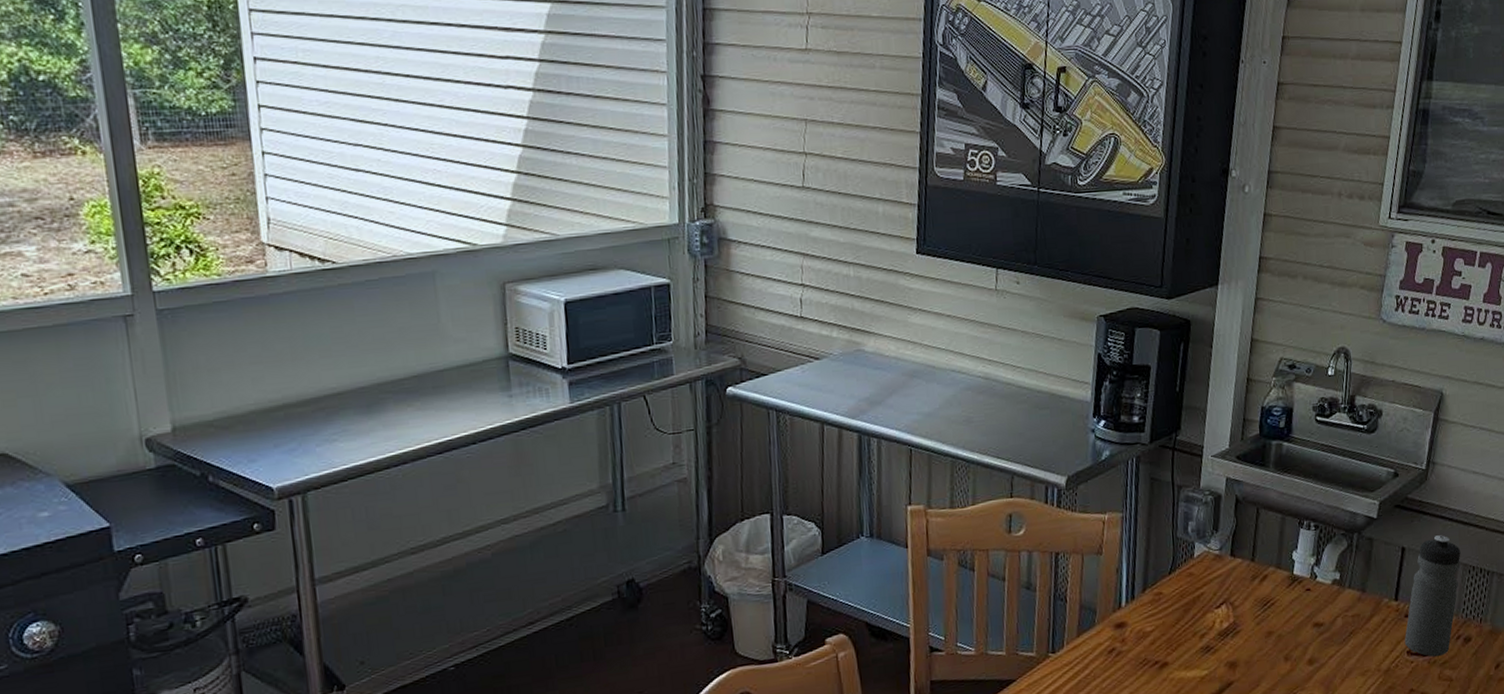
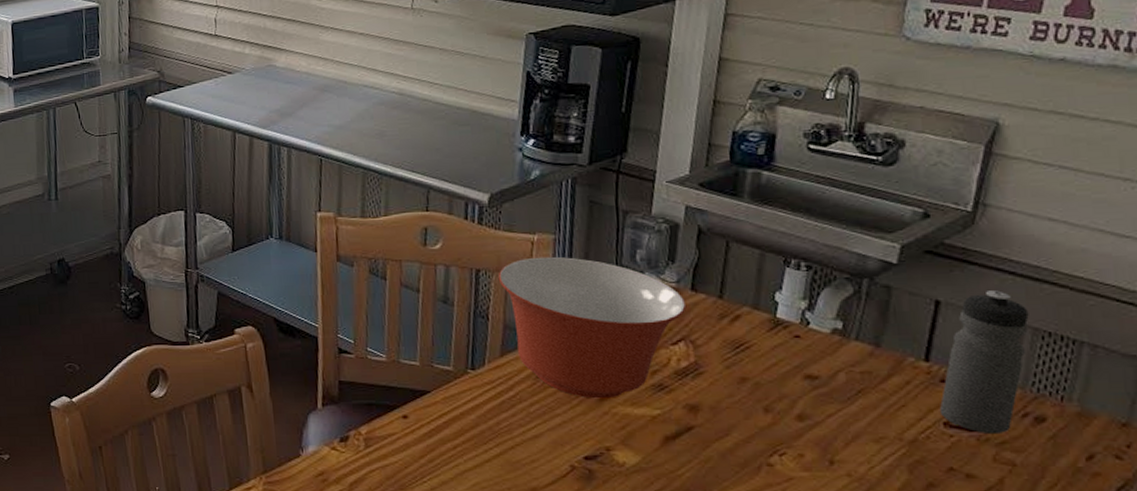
mixing bowl: none [1074,534,1227,668] -> present [498,256,687,399]

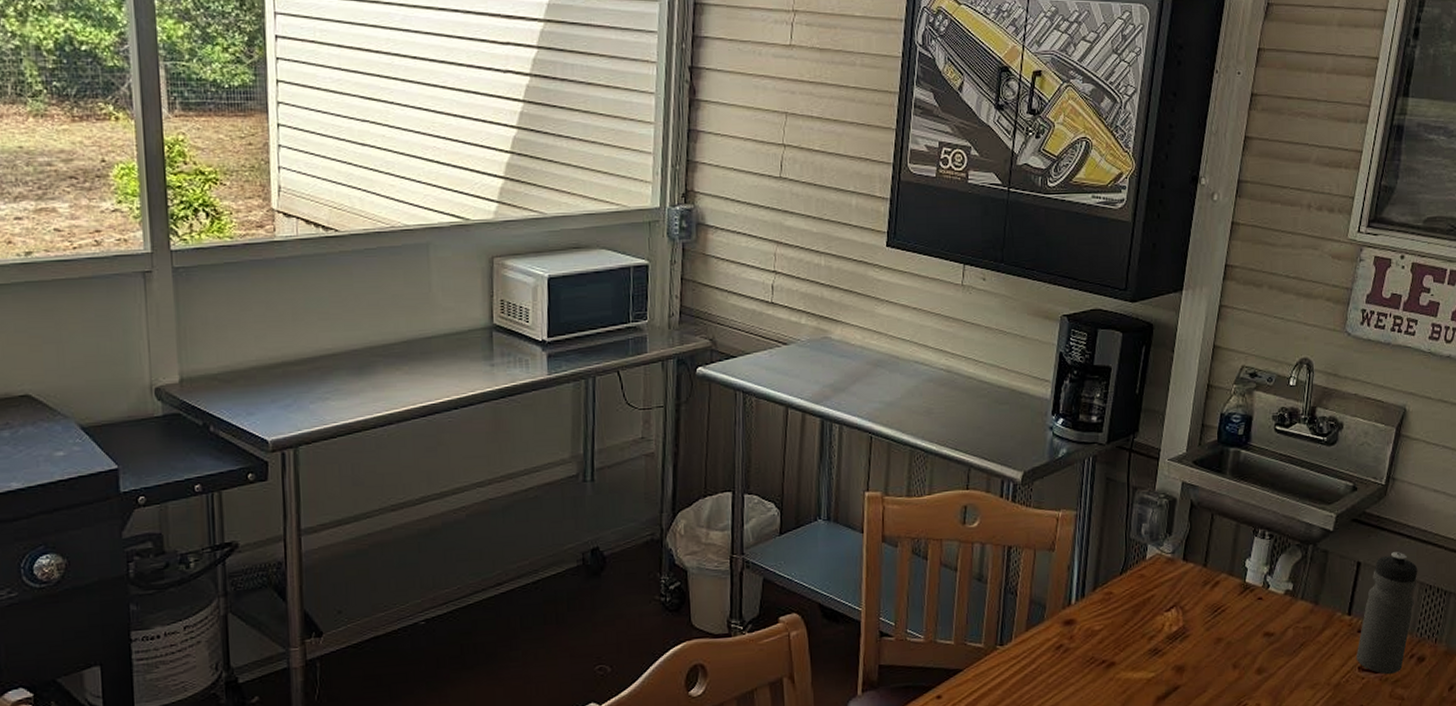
mixing bowl: present [498,256,687,399] -> none [1027,532,1179,666]

